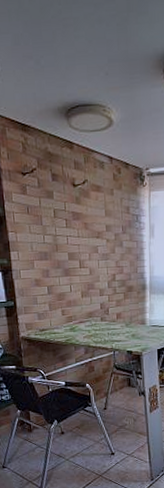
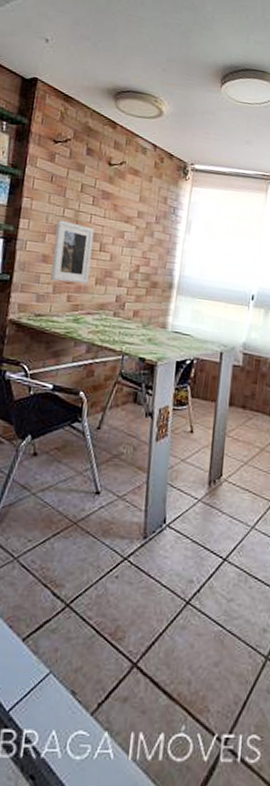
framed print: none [40,246,76,300] -> present [50,219,95,284]

